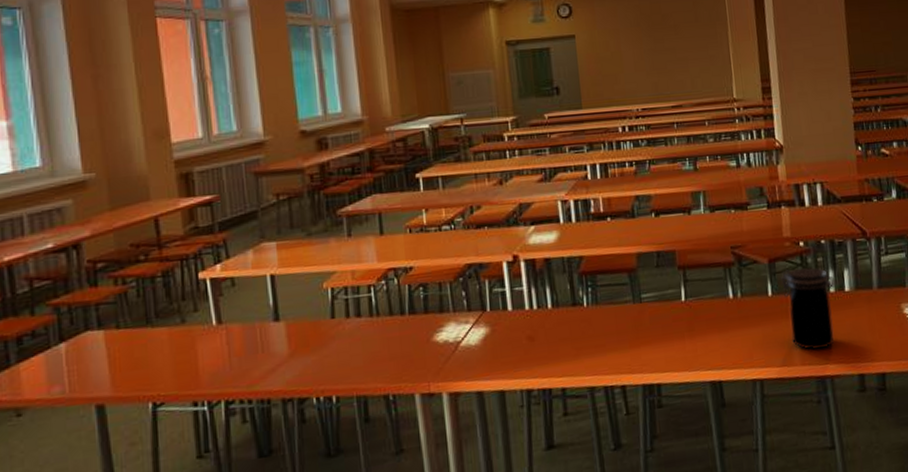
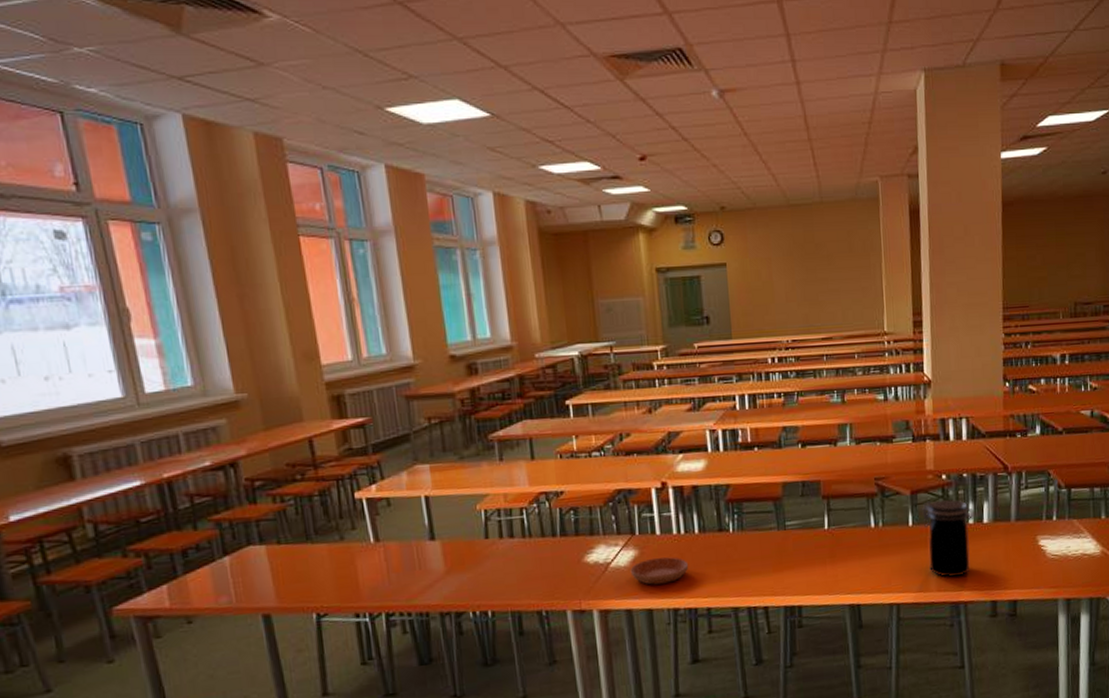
saucer: none [481,334,542,365] -> present [630,557,689,585]

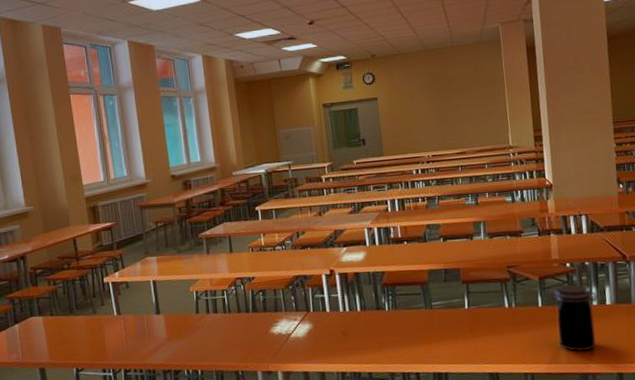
saucer: present [630,557,689,585] -> none [306,330,353,353]

